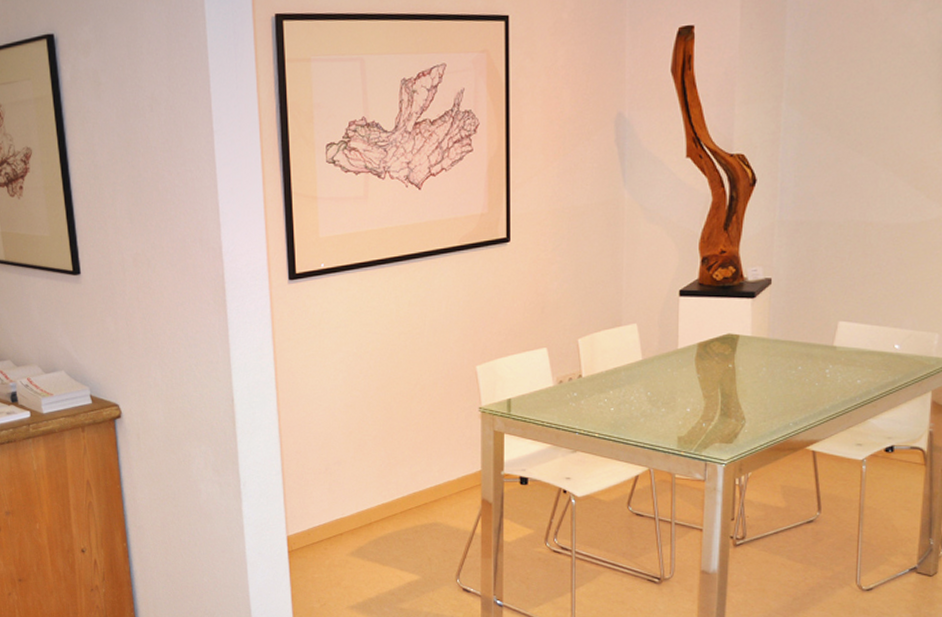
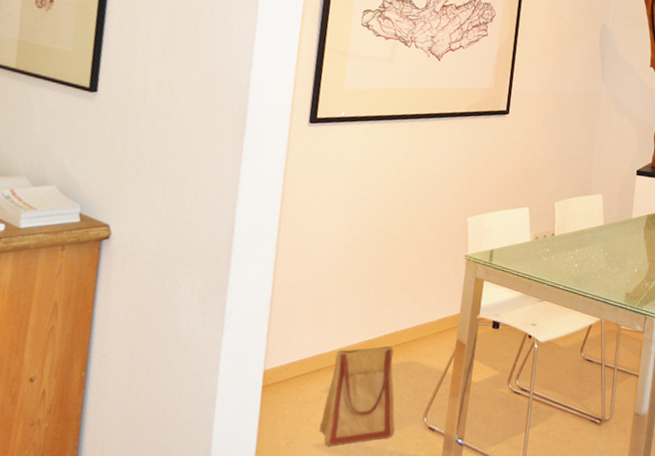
shopping bag: none [350,507,427,608] -> present [318,345,395,446]

